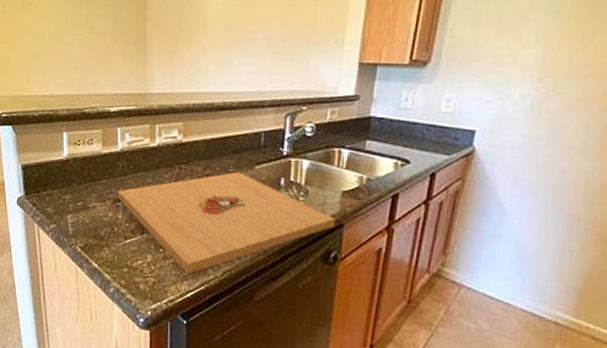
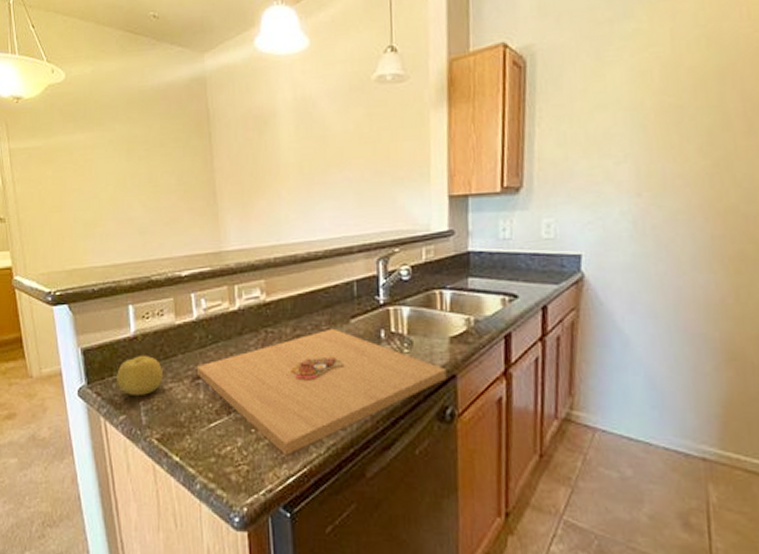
fruit: none [50,176,90,211] -> present [117,356,164,397]

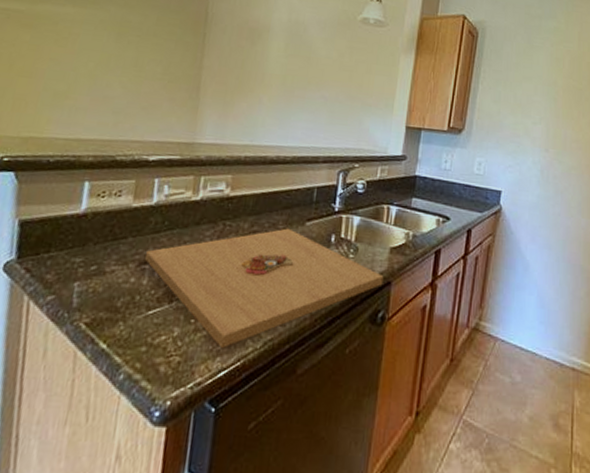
fruit: present [117,356,164,397] -> none [52,234,109,277]

